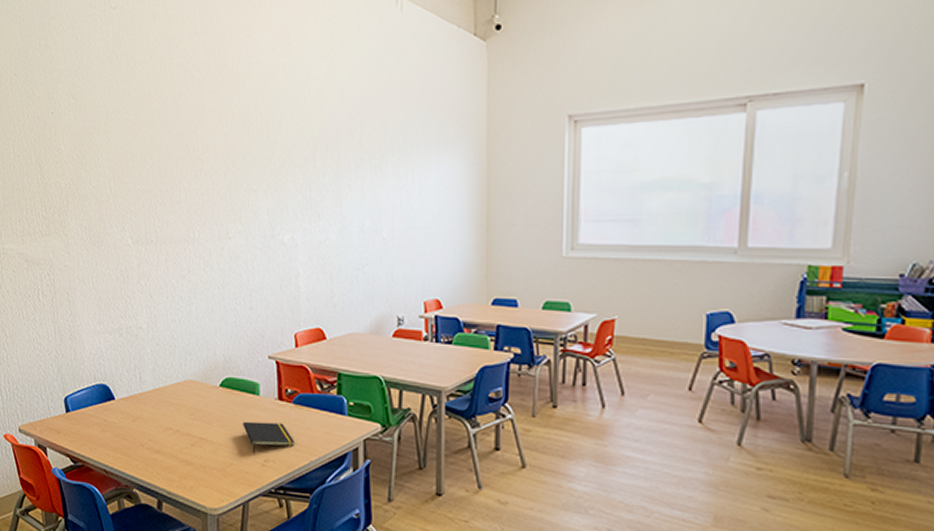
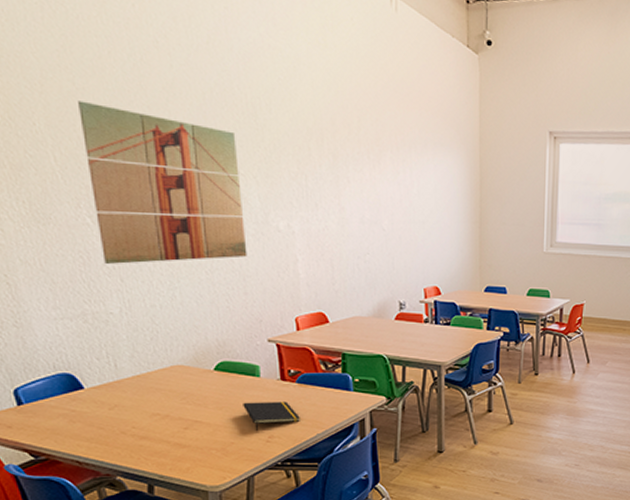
wall art: none [130,135,255,281] -> present [78,101,247,264]

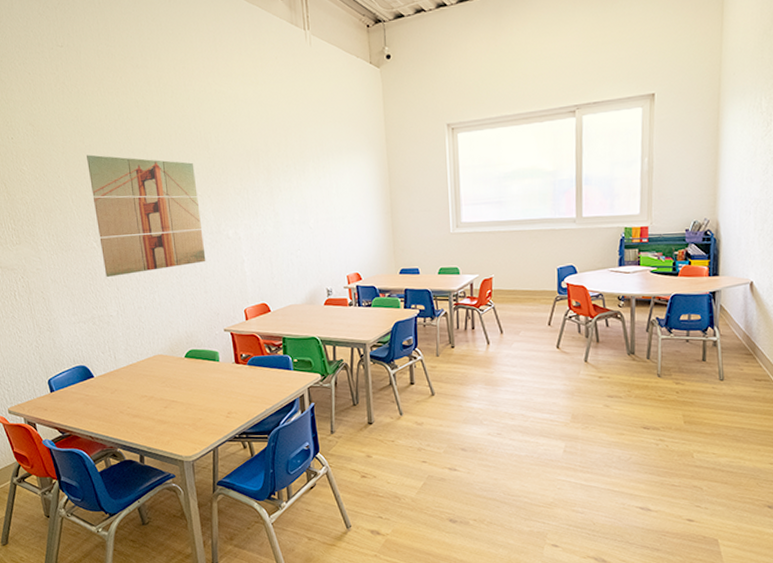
notepad: present [243,401,300,432] -> none [207,382,252,409]

